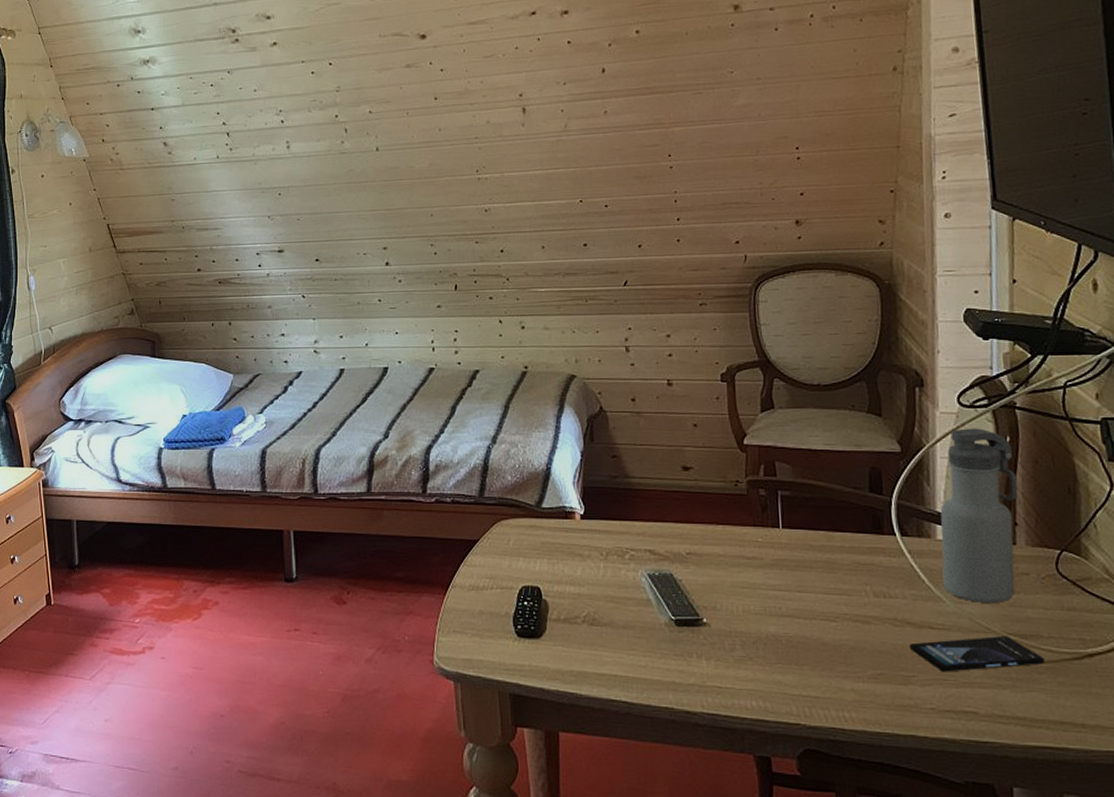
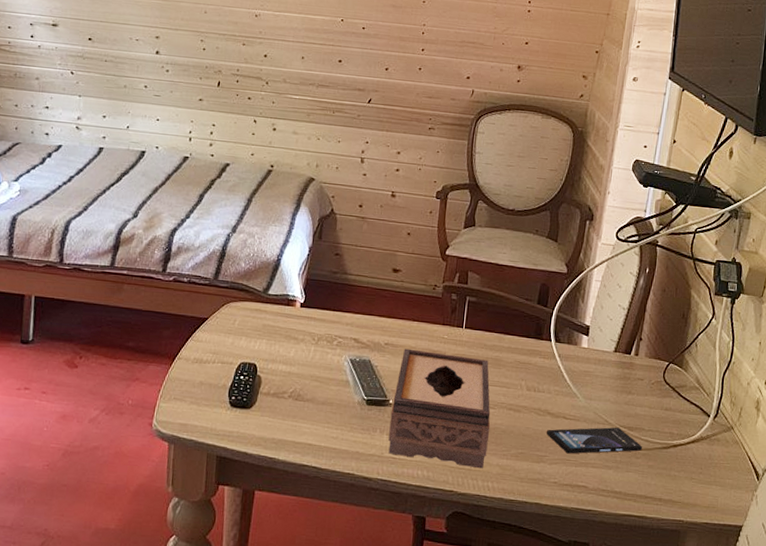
tissue box: none [706,557,836,696] -> present [388,348,491,469]
water bottle: present [940,428,1018,603] -> none [580,258,649,401]

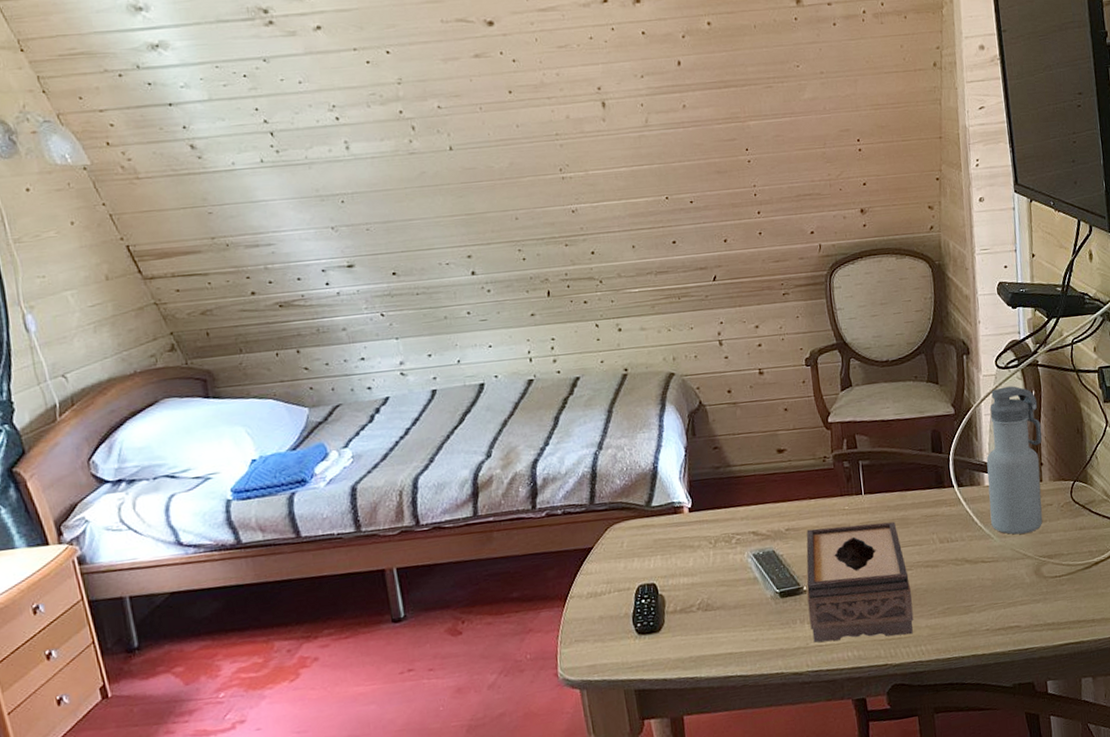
smartphone: present [547,427,643,454] -> none [968,558,1066,598]
water bottle: none [580,258,649,401] -> present [986,386,1043,535]

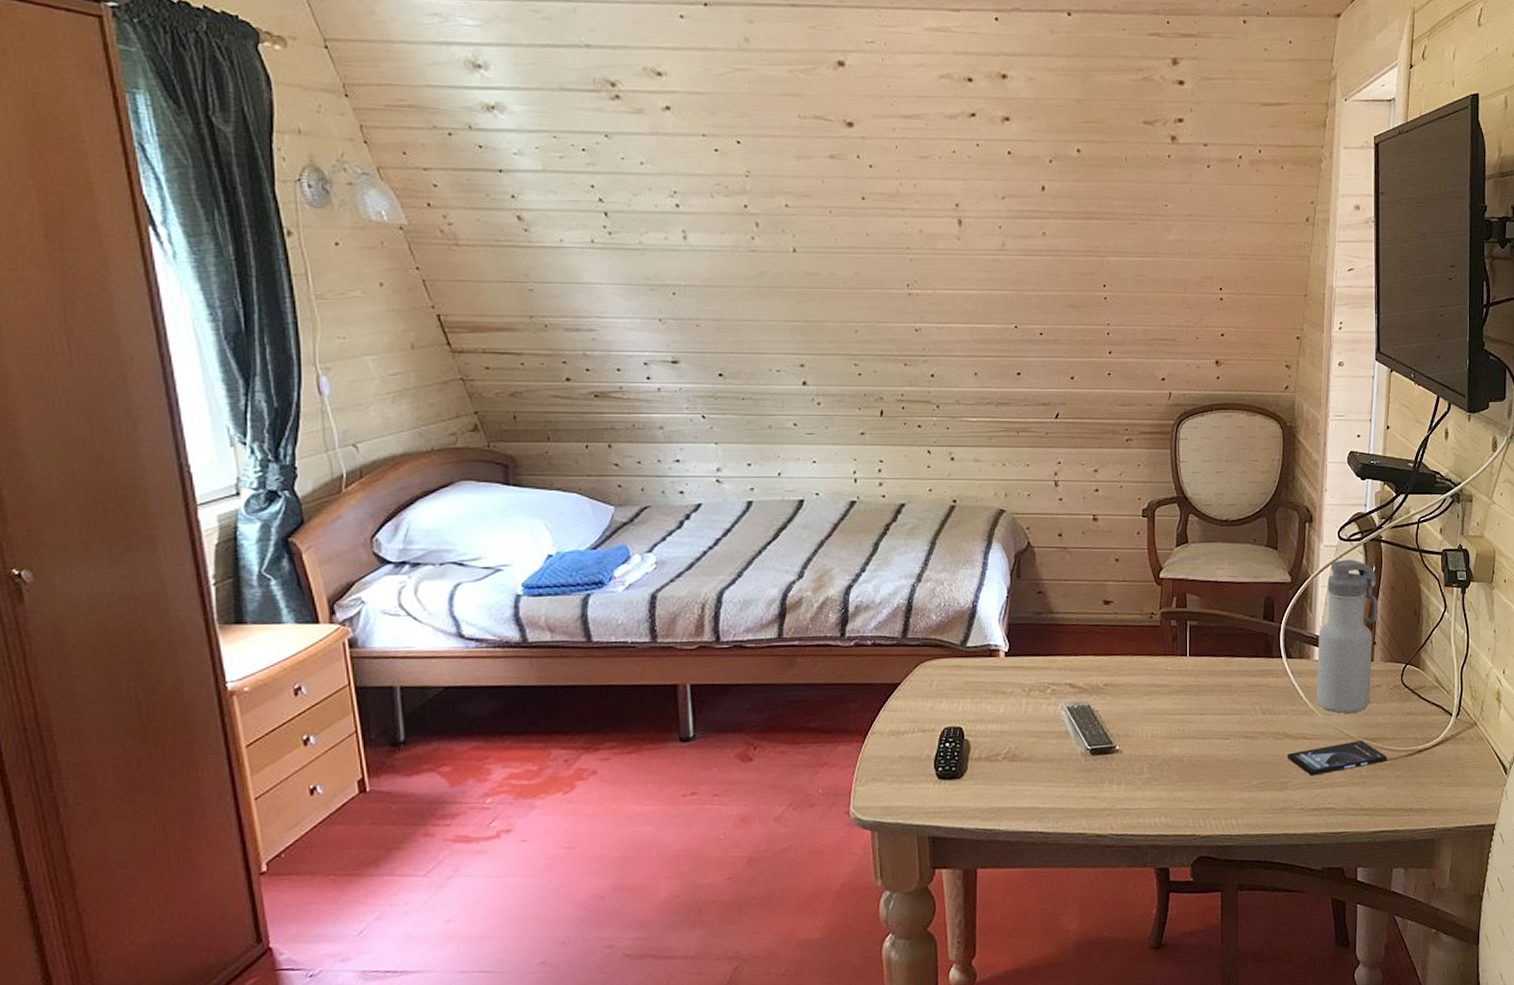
tissue box: present [806,521,914,643] -> none [1119,686,1228,807]
smartphone: none [968,558,1066,598] -> present [1288,740,1388,776]

